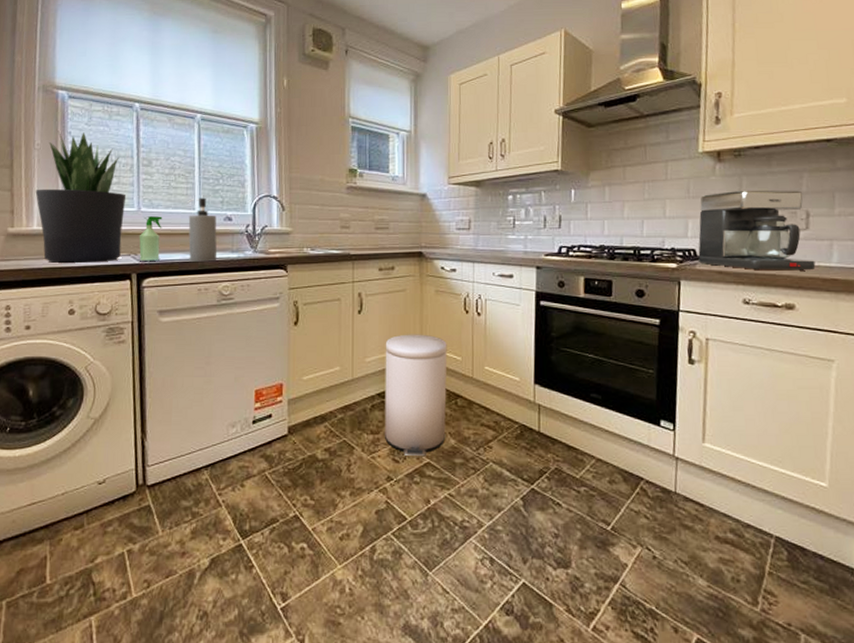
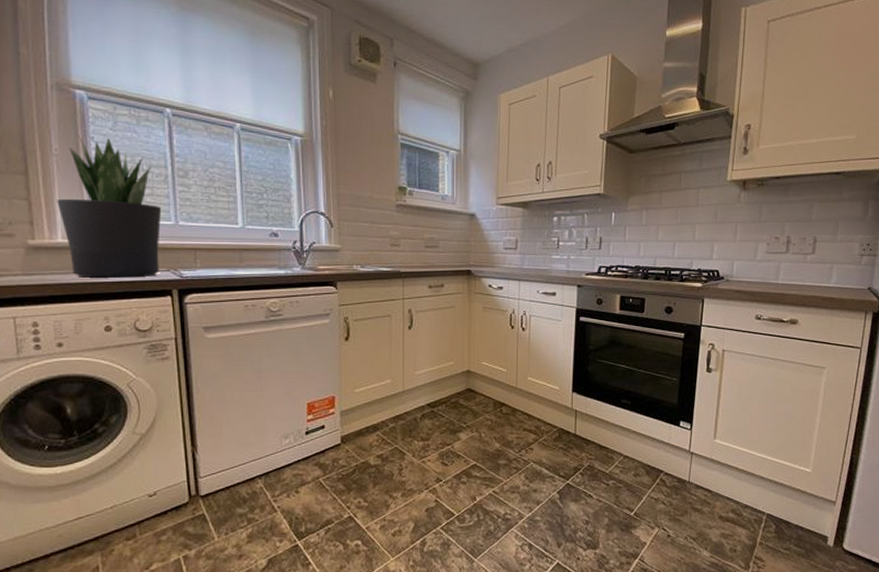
spray bottle: present [139,216,163,261] -> none [178,230,203,276]
soap dispenser: present [186,197,218,262] -> none [229,212,264,278]
pedal bin: present [384,334,447,458] -> none [433,348,494,461]
coffee maker: present [698,190,816,271] -> none [721,218,818,290]

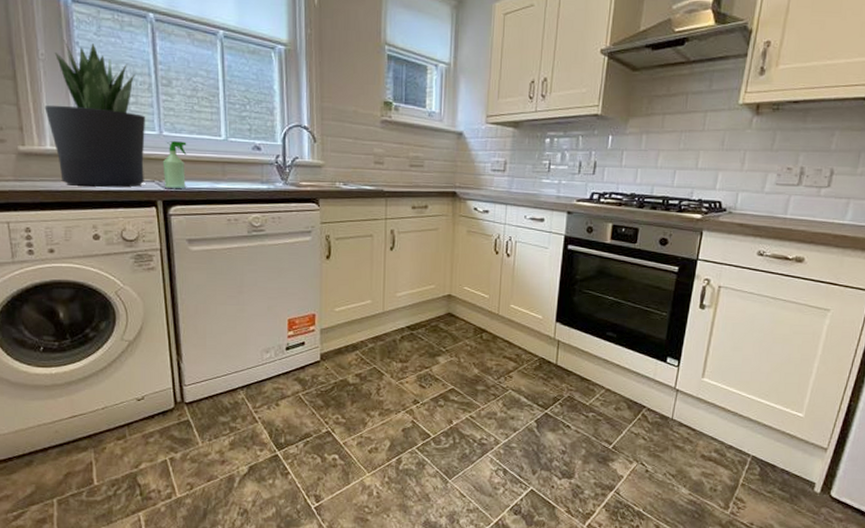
spray bottle: none [178,230,203,276] -> present [162,141,187,188]

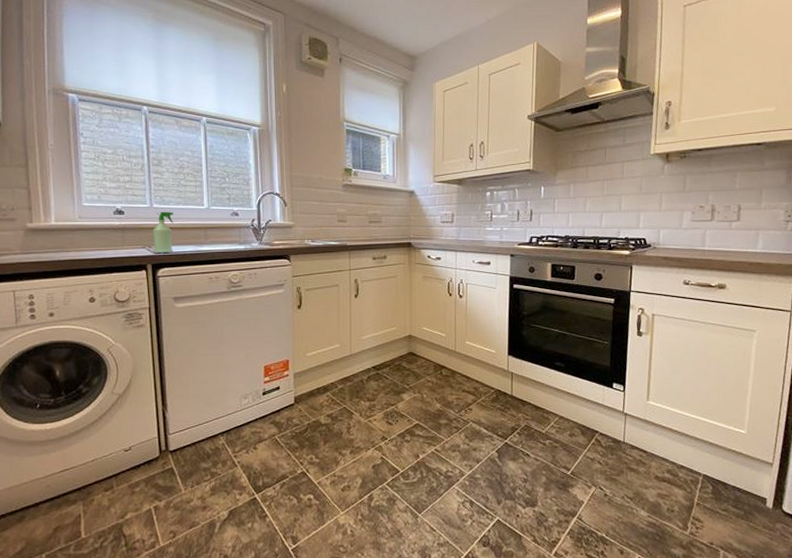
planter: present [44,39,146,187] -> none [51,132,139,255]

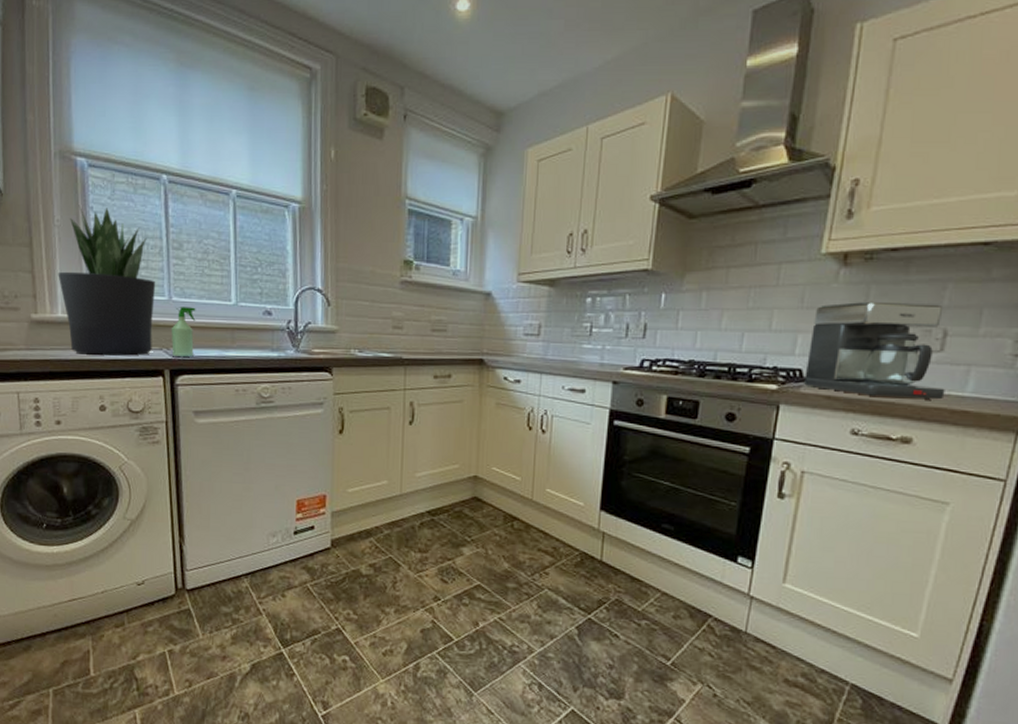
planter: none [51,132,139,255] -> present [58,205,156,356]
coffee maker: none [648,187,744,256] -> present [804,302,945,400]

